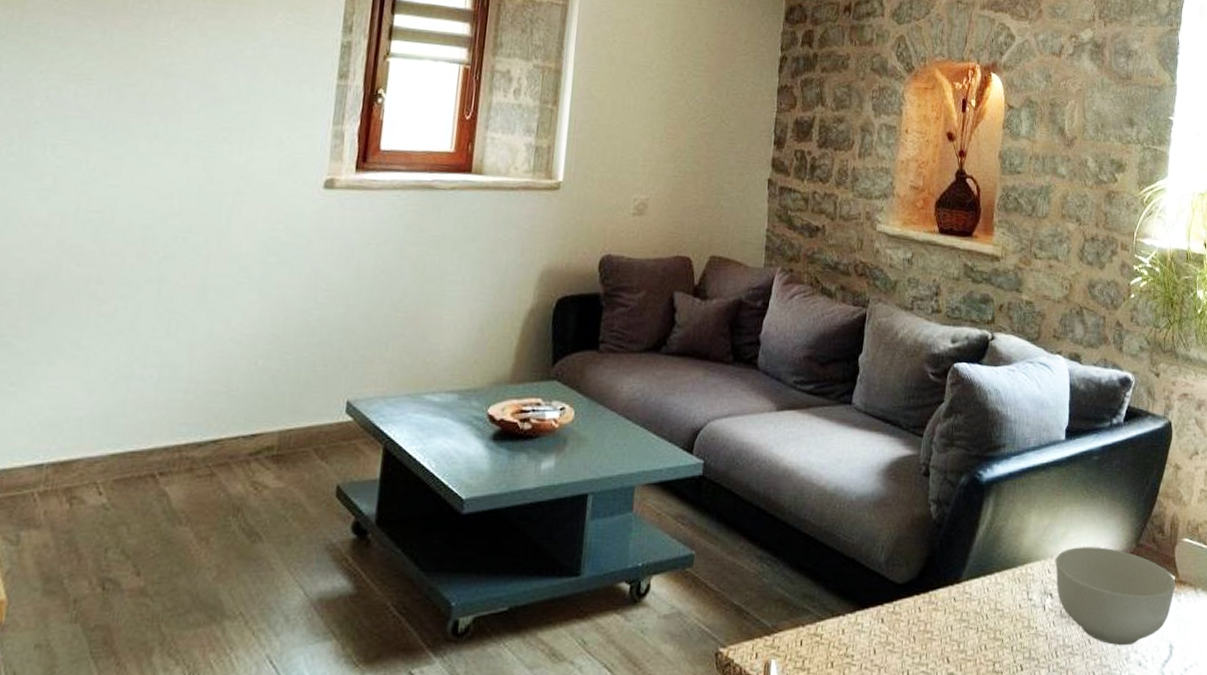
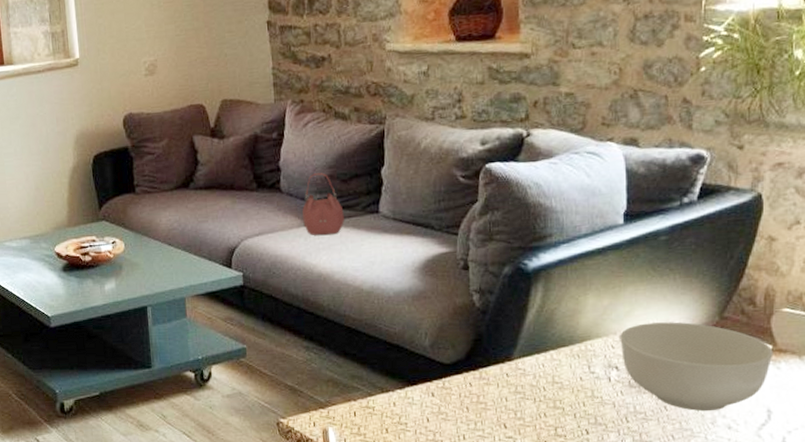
handbag: none [775,352,818,423] -> present [302,173,344,235]

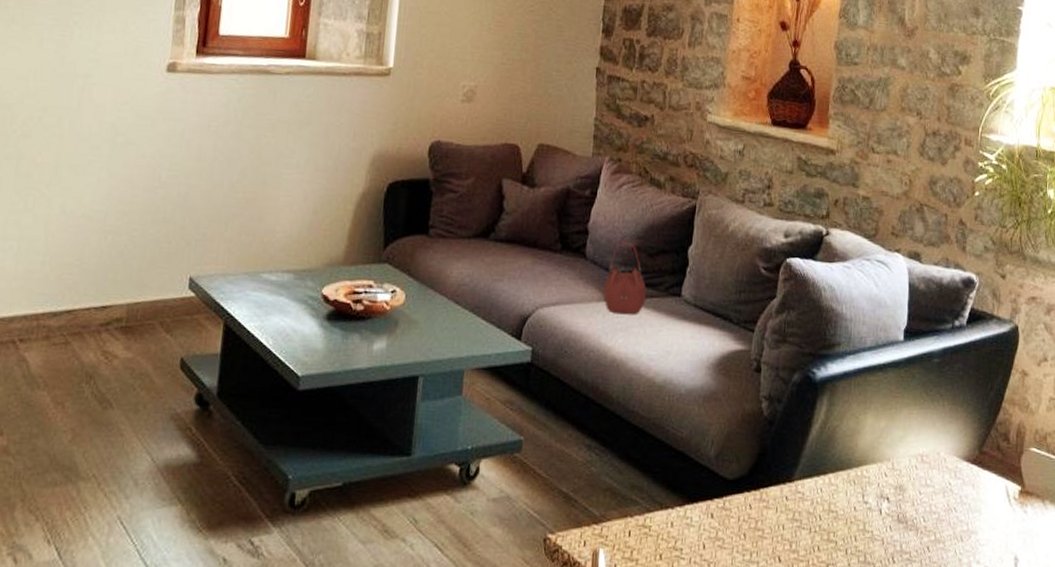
bowl: present [620,322,773,412] -> none [892,451,1022,556]

